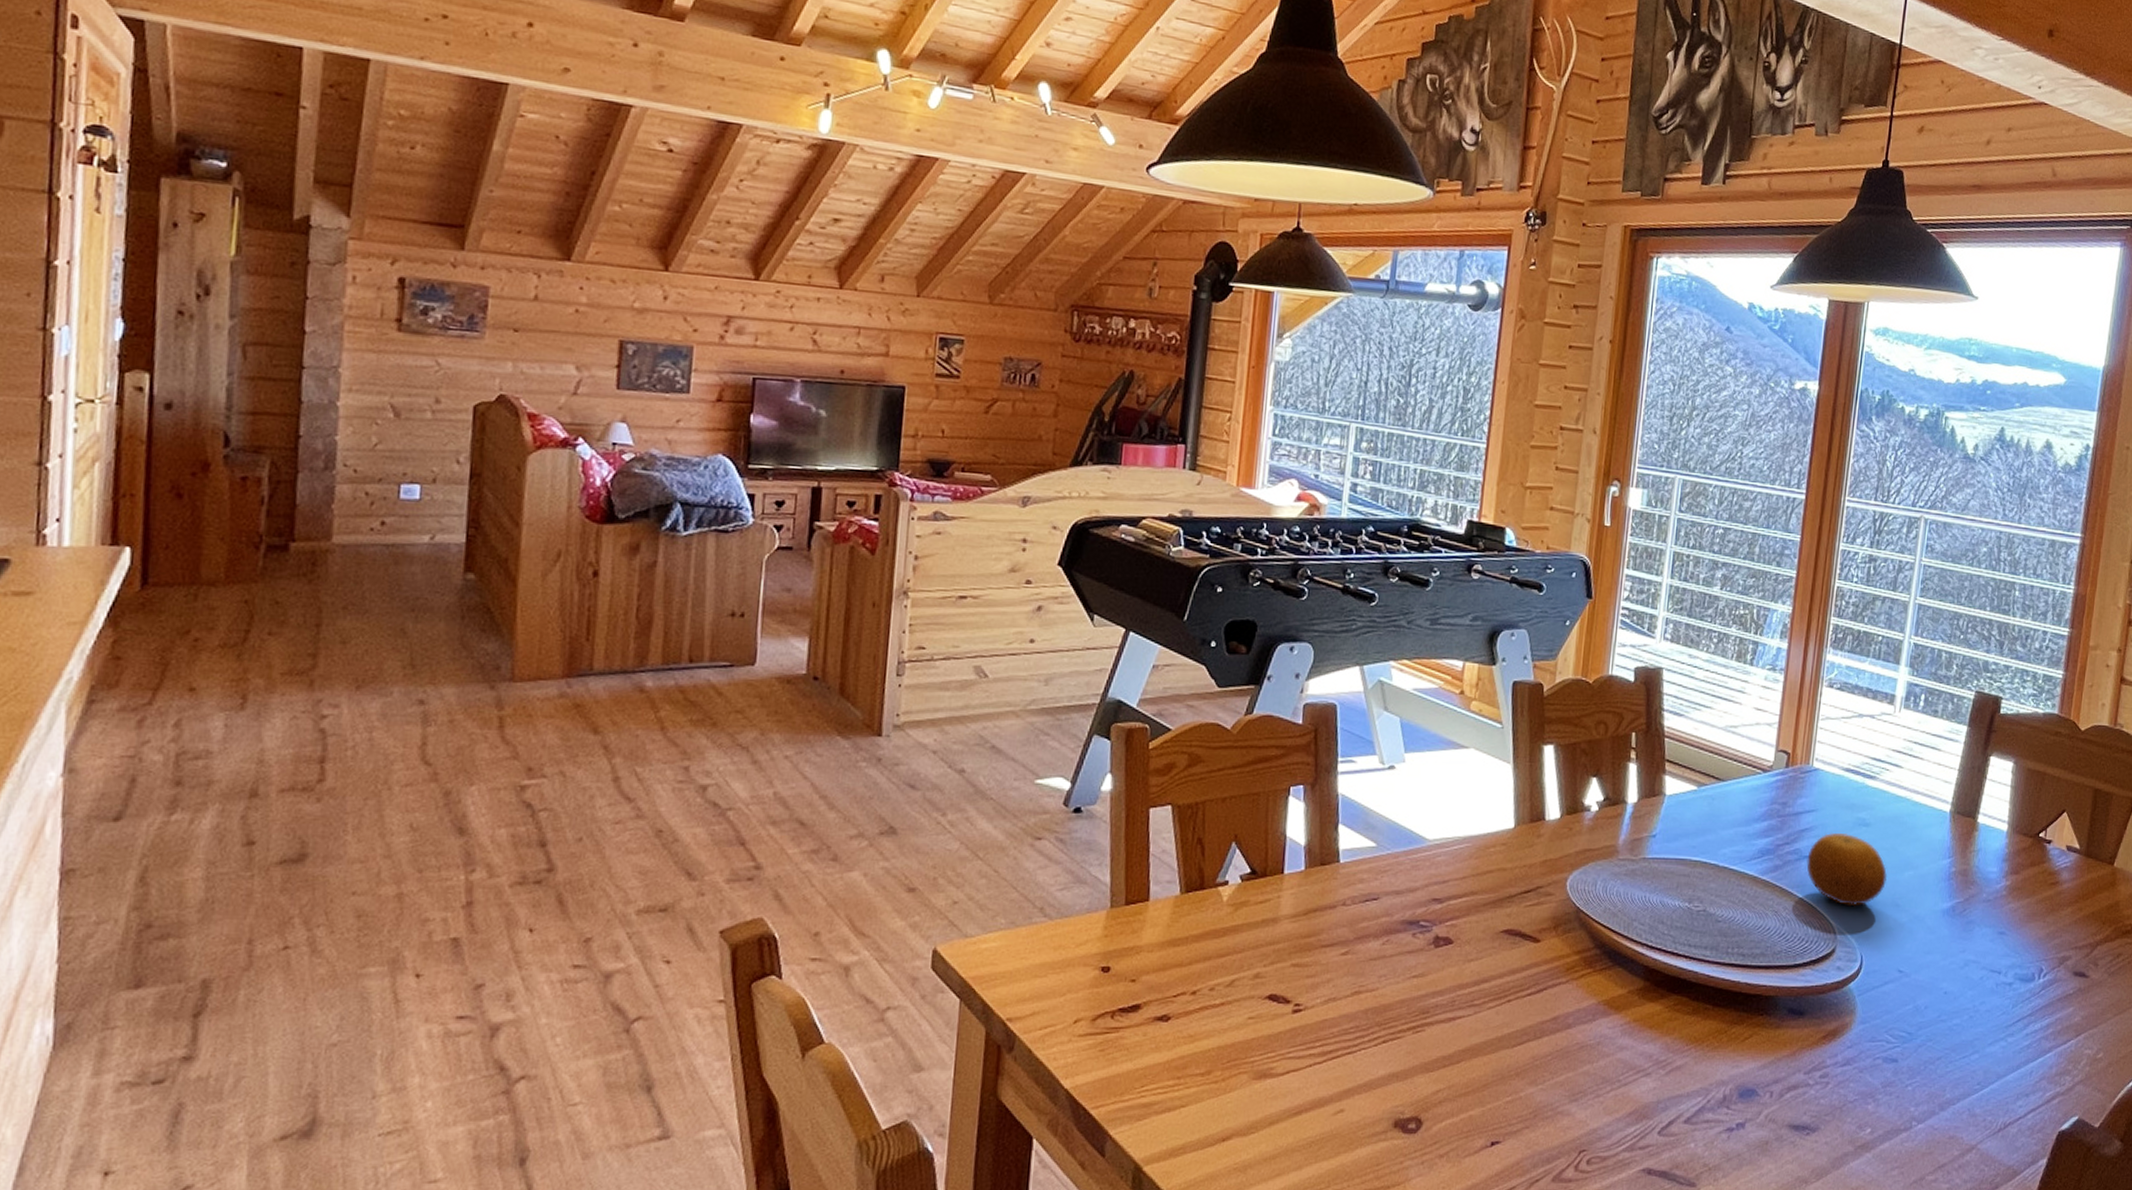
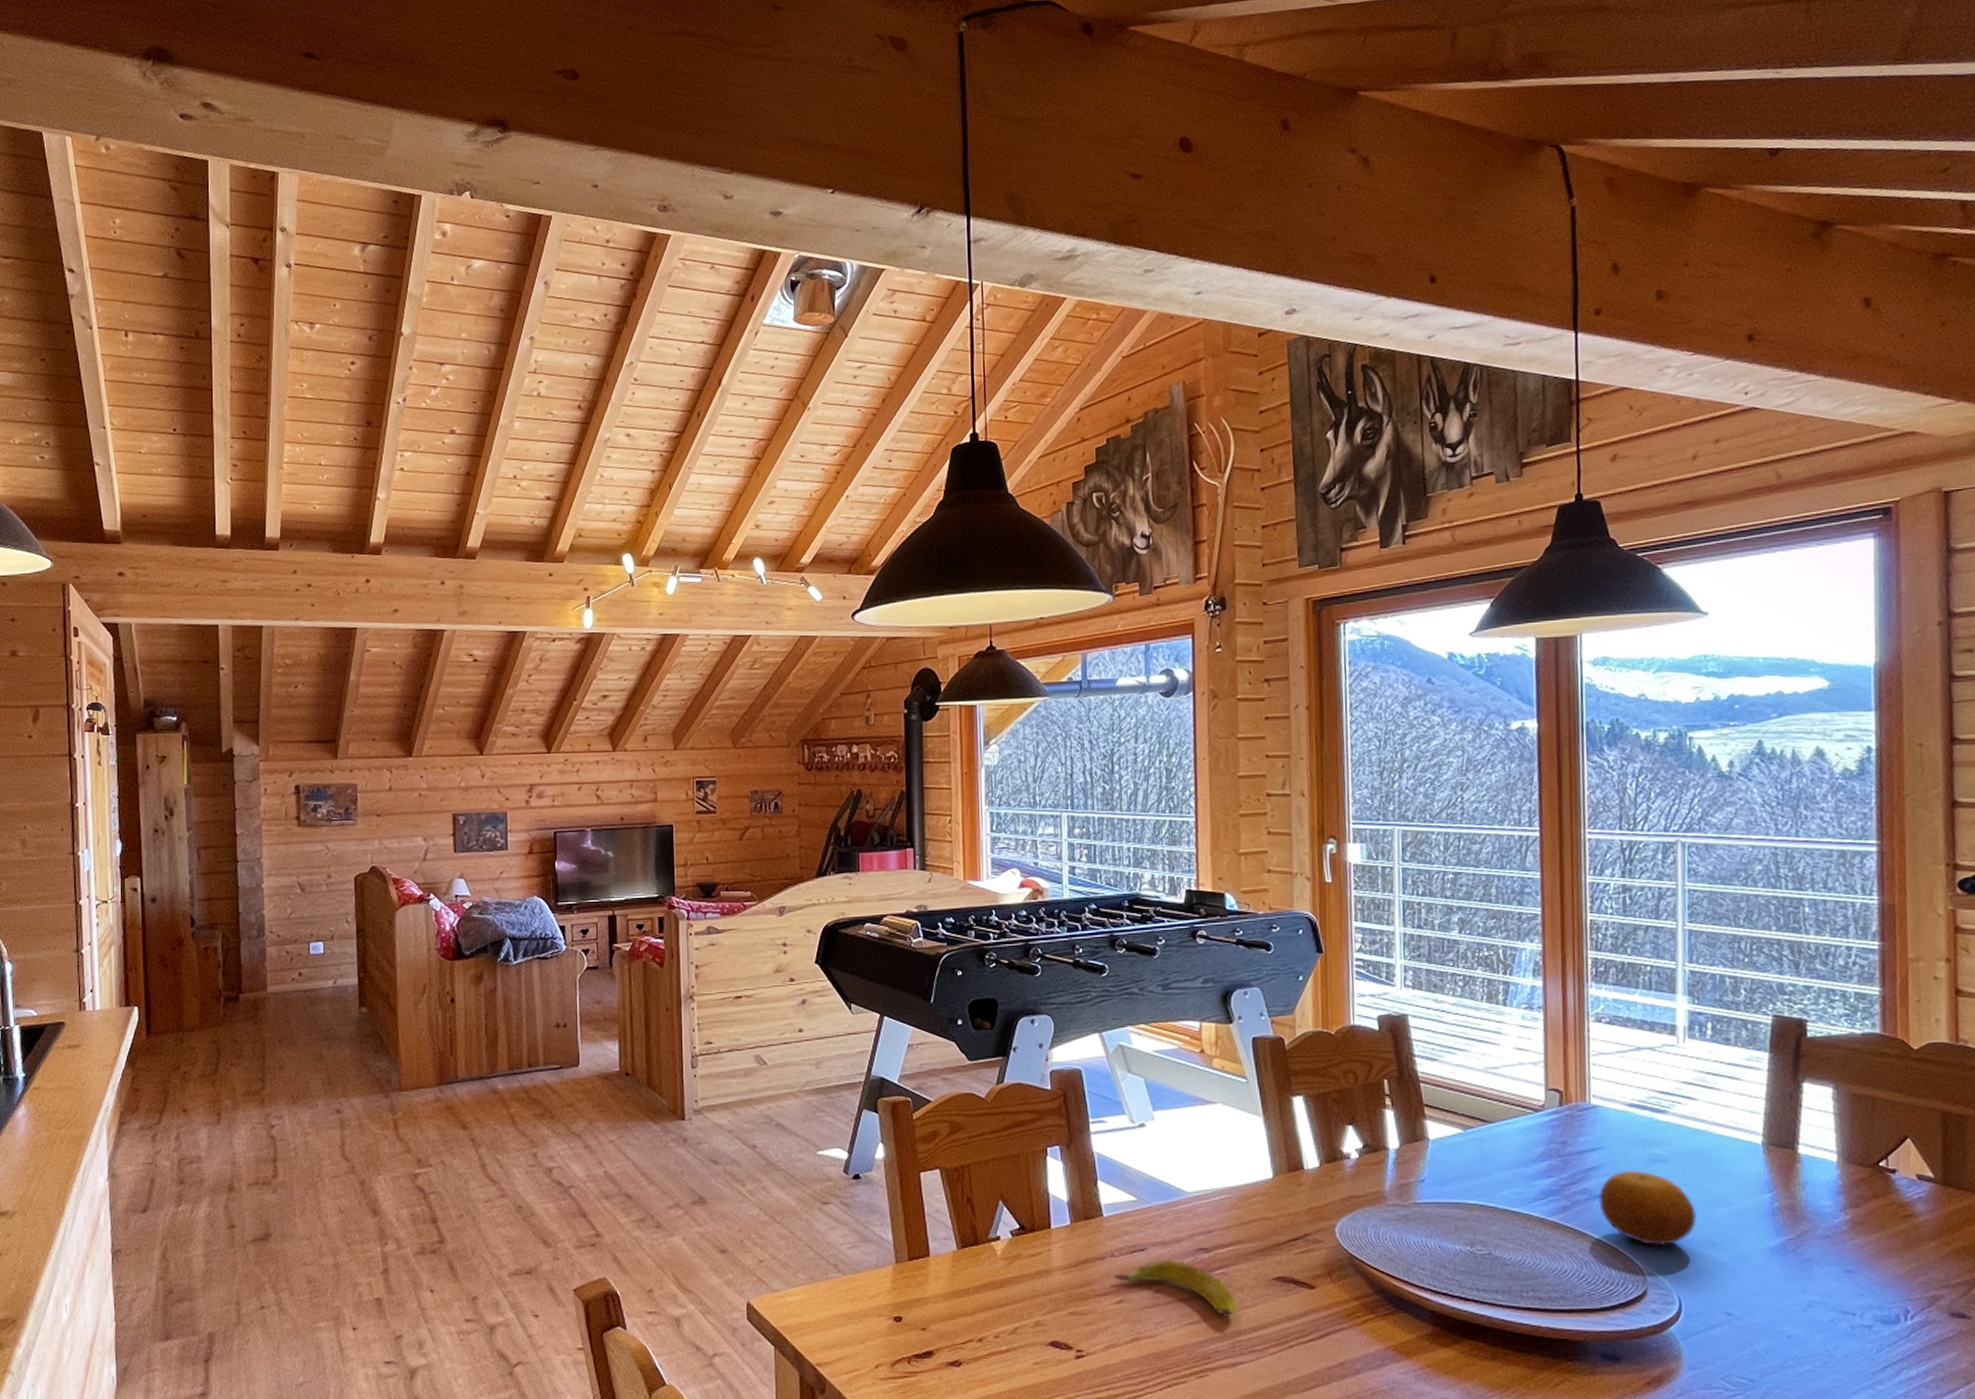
banana: none [1344,908,1462,972] -> present [1115,1258,1237,1318]

